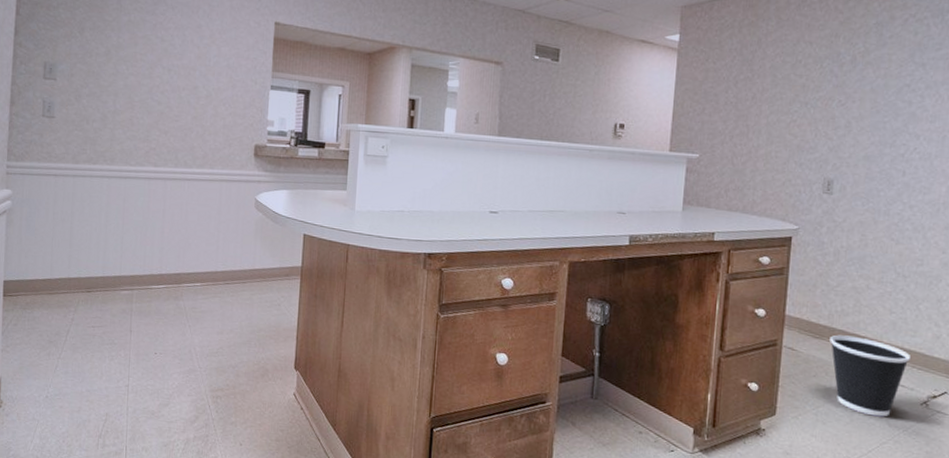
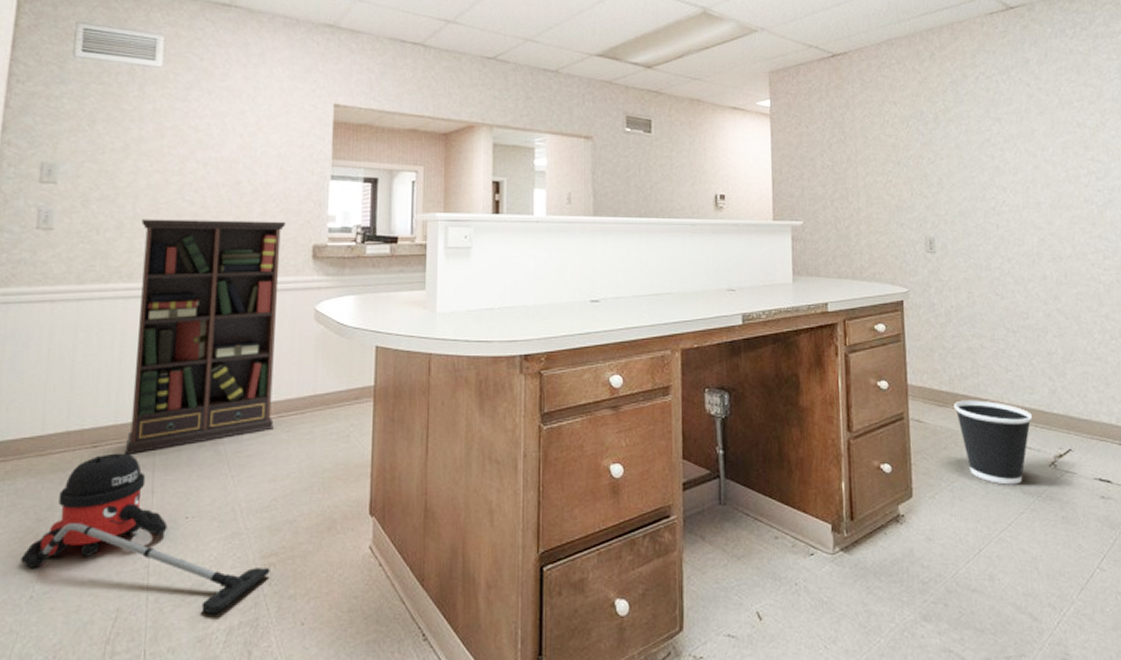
vacuum cleaner: none [39,298,217,428] -> present [21,453,270,615]
bookcase: none [110,114,233,301] -> present [124,219,286,454]

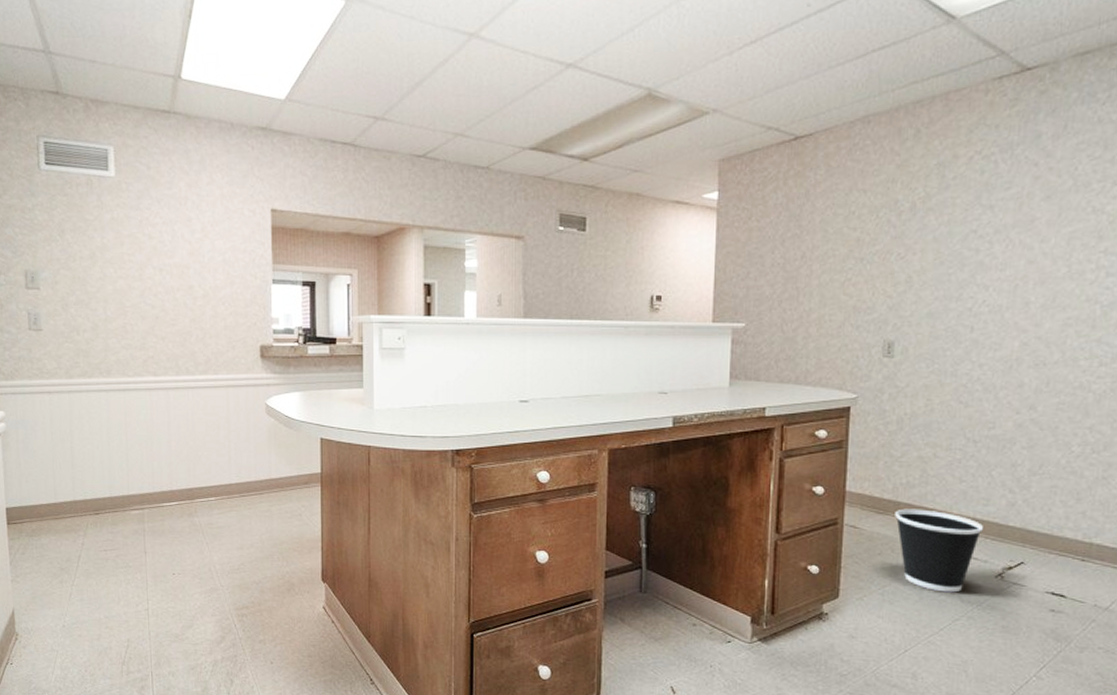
vacuum cleaner: present [21,453,270,615] -> none [52,519,243,650]
bookcase: present [124,219,286,454] -> none [113,321,237,521]

